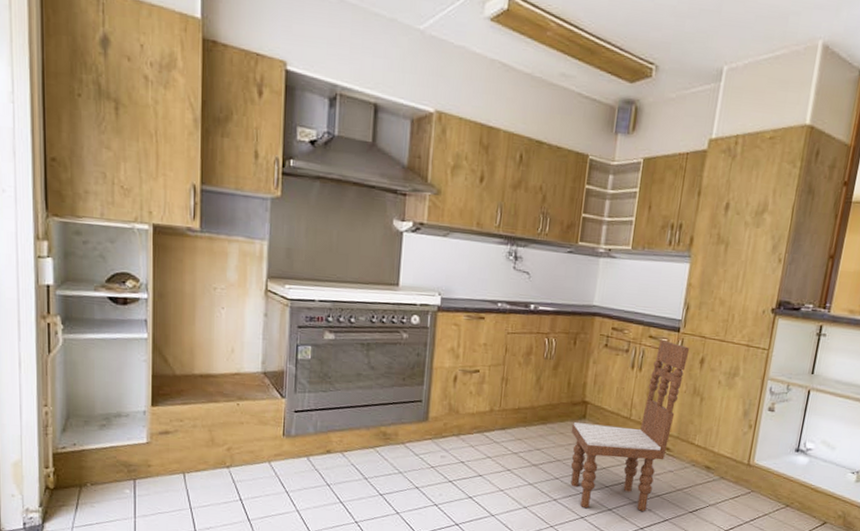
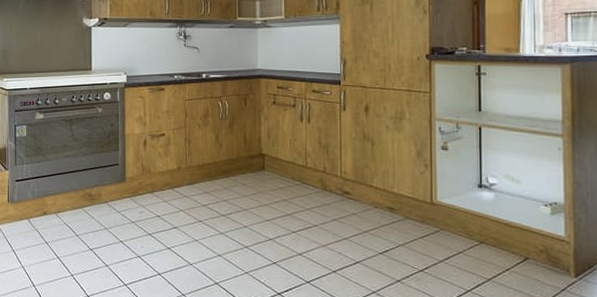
dining chair: present [570,340,690,511] -> none [252,93,353,254]

